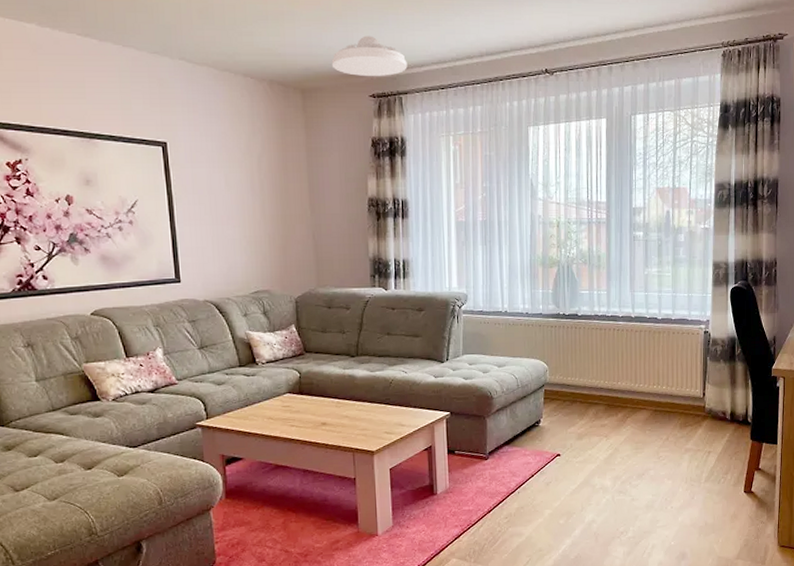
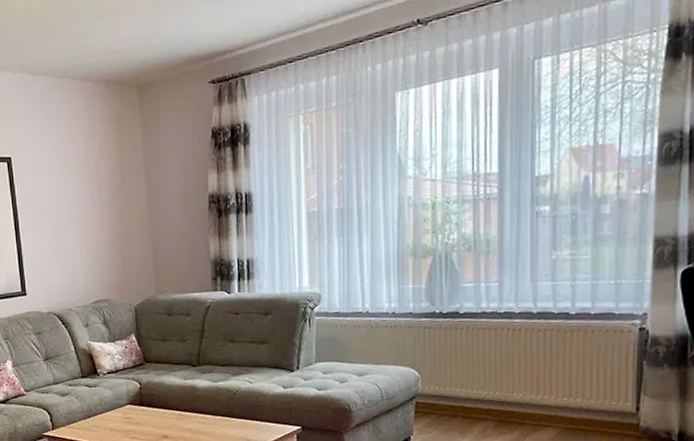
ceiling light: present [331,36,407,76] -> none [168,15,250,63]

